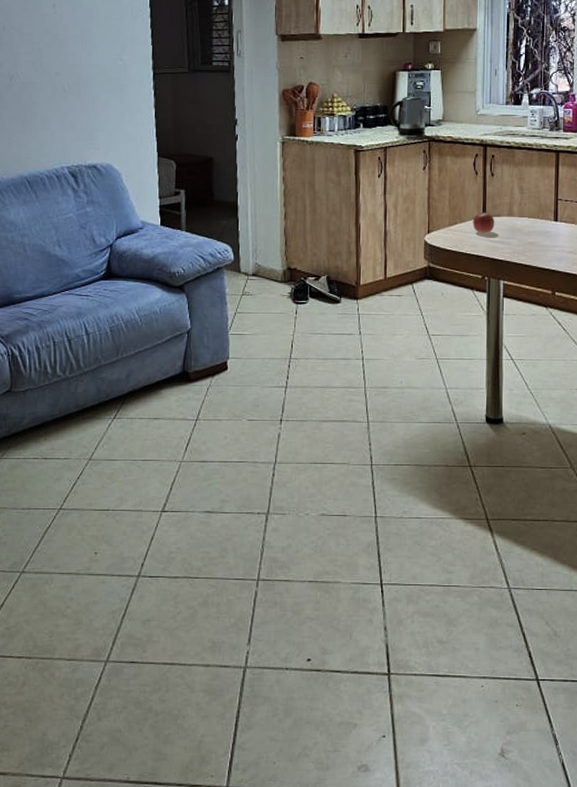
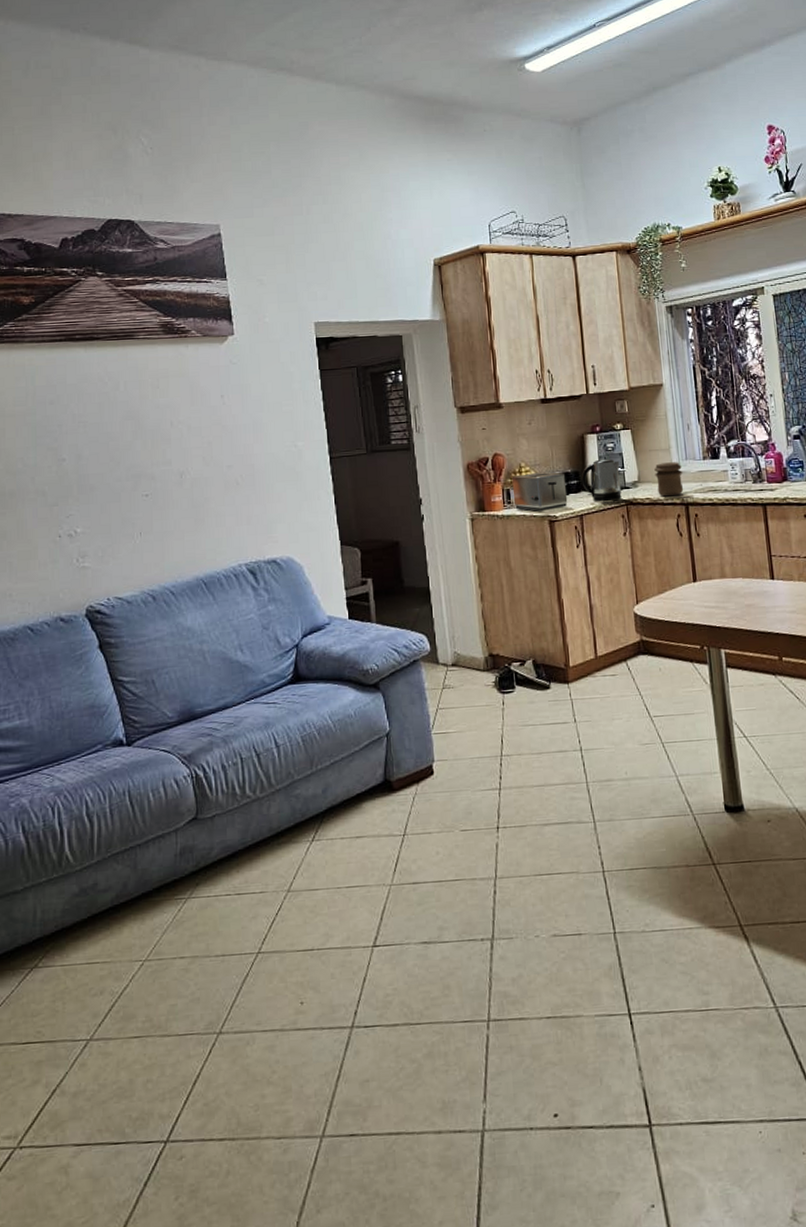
toaster: none [323,103,375,140] -> present [511,472,568,511]
jar: none [459,104,485,137] -> present [654,462,684,497]
fruit: present [473,211,495,233] -> none [683,574,708,599]

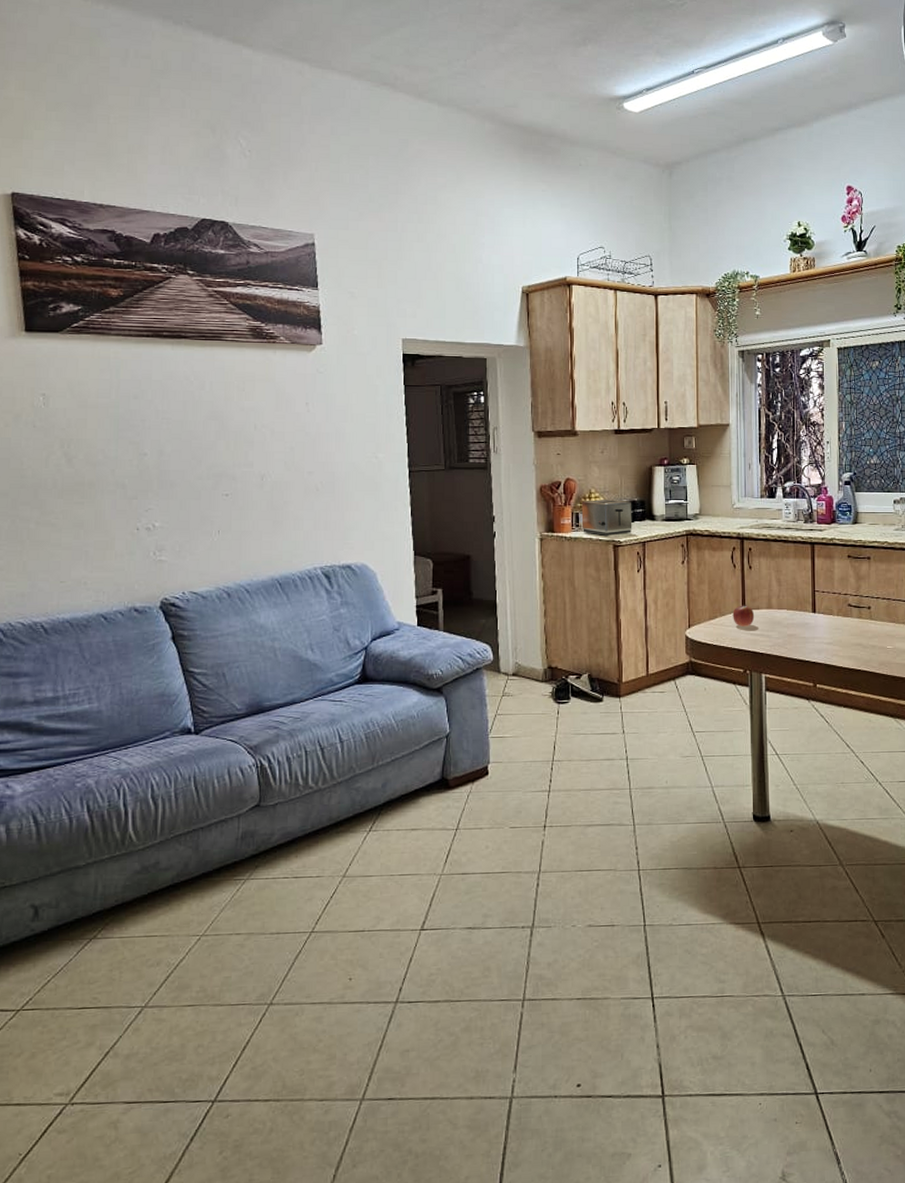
kettle: present [581,458,622,502] -> none [646,491,684,531]
jar: present [654,462,684,497] -> none [715,498,741,530]
fruit: none [683,574,708,599] -> present [733,604,755,627]

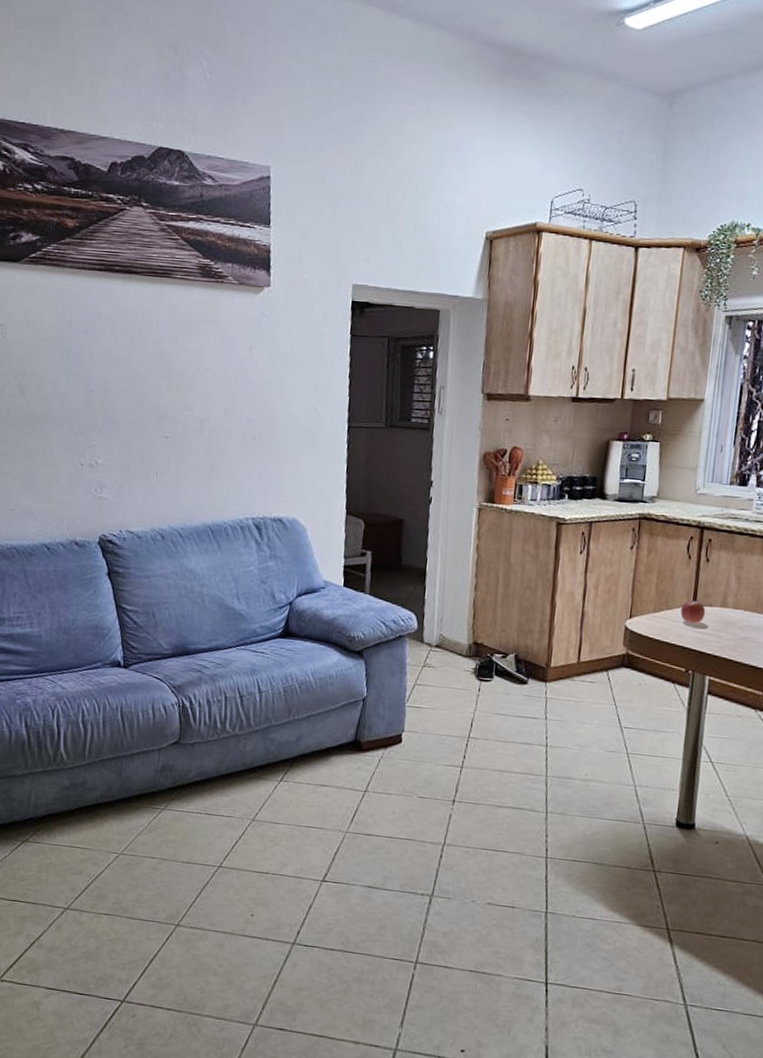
toaster: present [581,498,632,536] -> none [525,471,582,512]

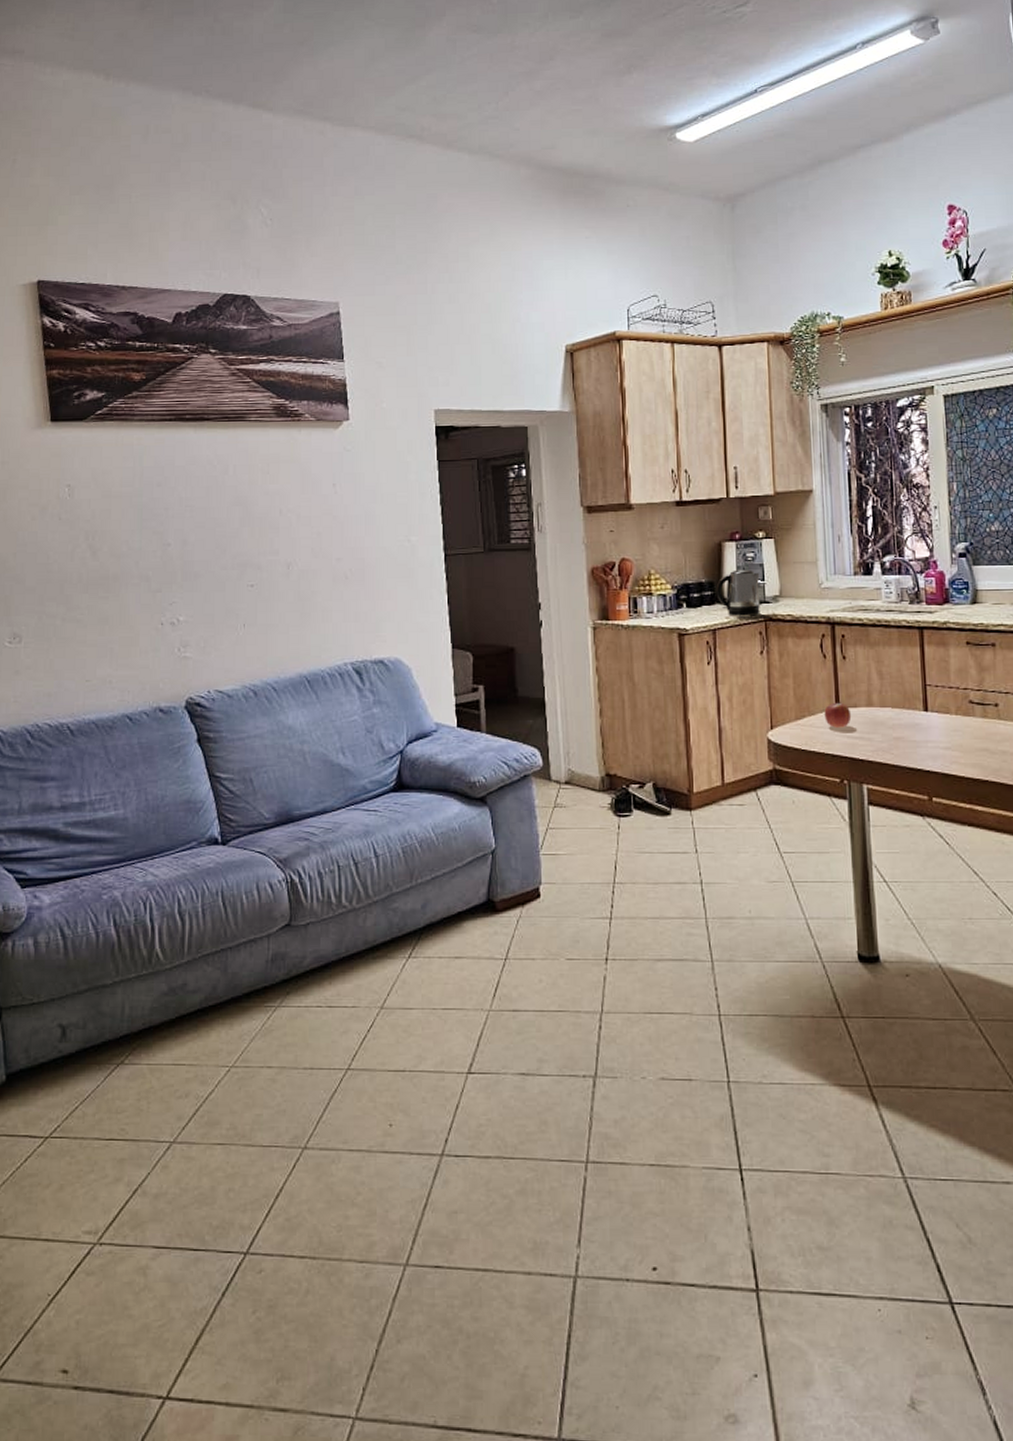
kettle: none [597,468,642,513] -> present [716,569,760,616]

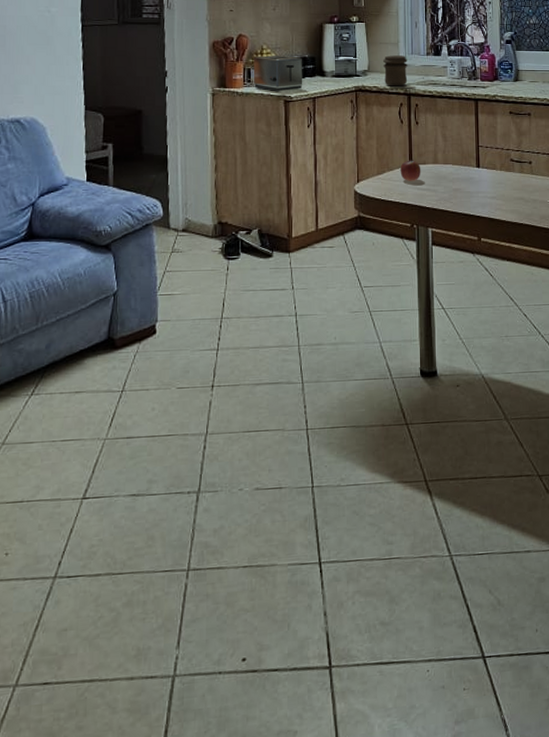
toaster: none [639,580,700,623] -> present [253,54,303,91]
kettle: present [716,569,760,616] -> none [317,47,353,87]
jar: none [798,576,831,614] -> present [383,55,408,86]

